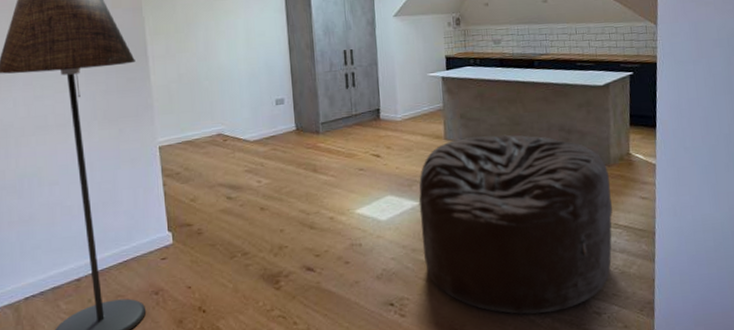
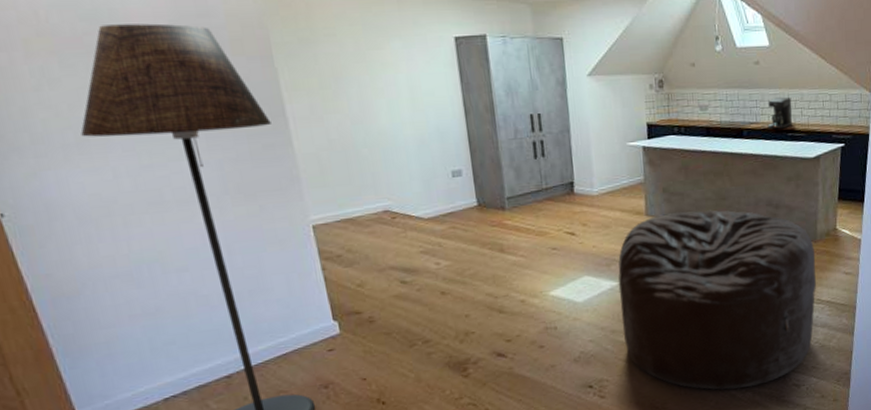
coffee maker: none [557,30,582,60] -> present [767,96,793,129]

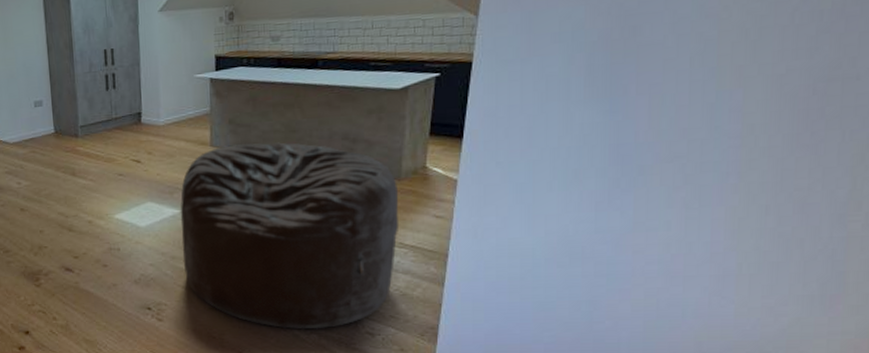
coffee maker: present [767,96,793,129] -> none [346,24,377,59]

